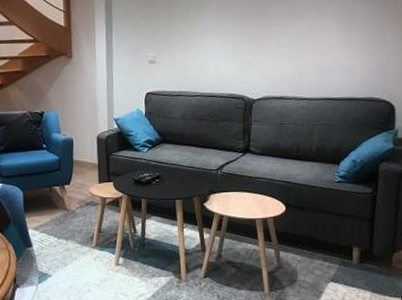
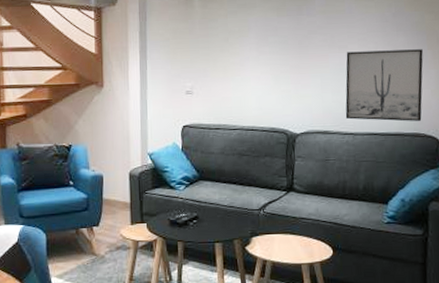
wall art: none [301,16,380,87] -> present [345,49,424,122]

